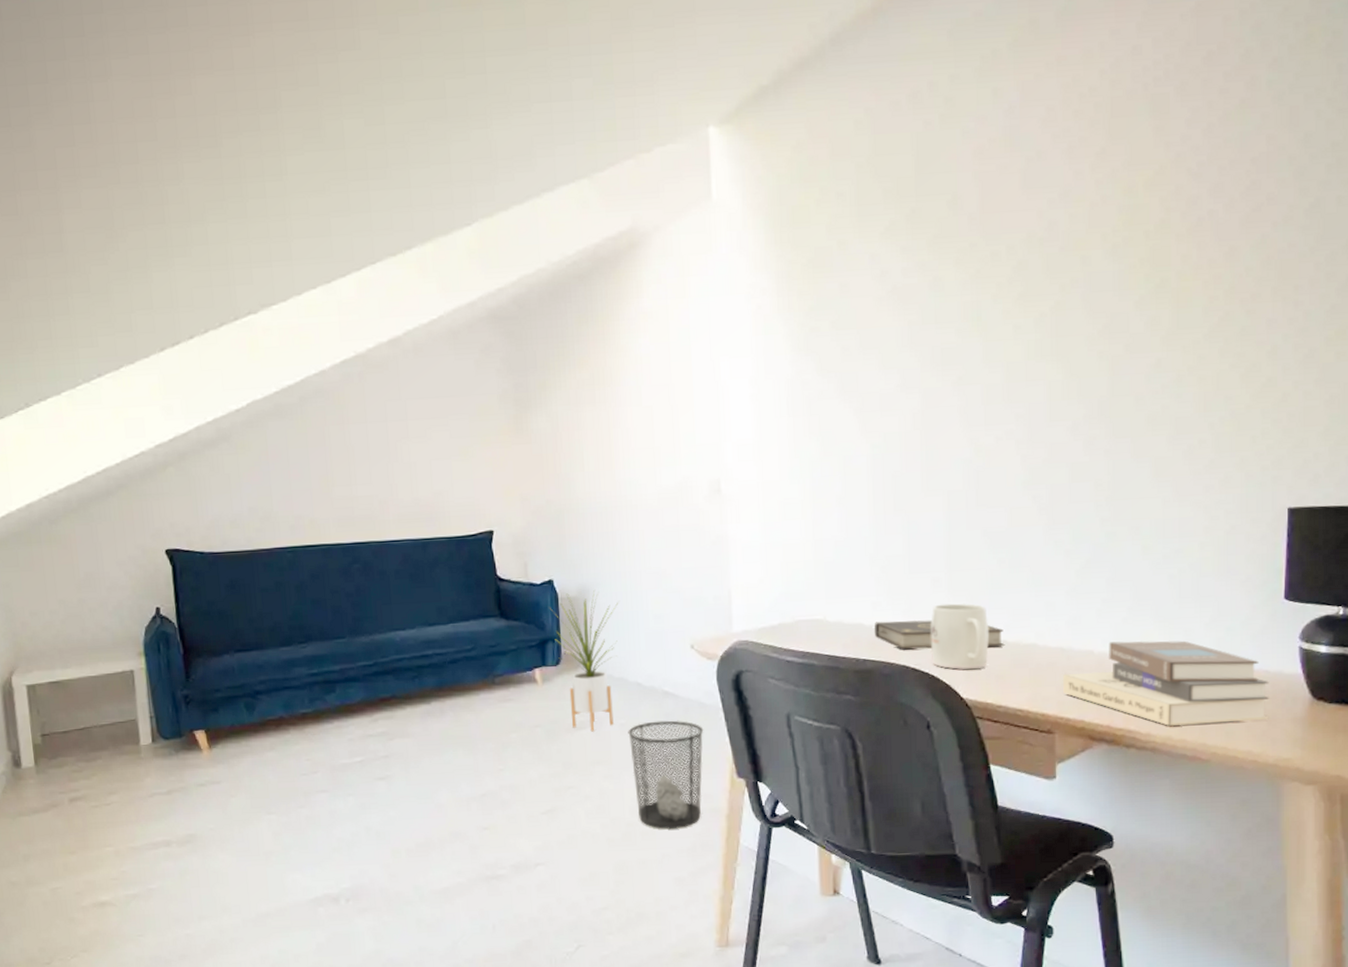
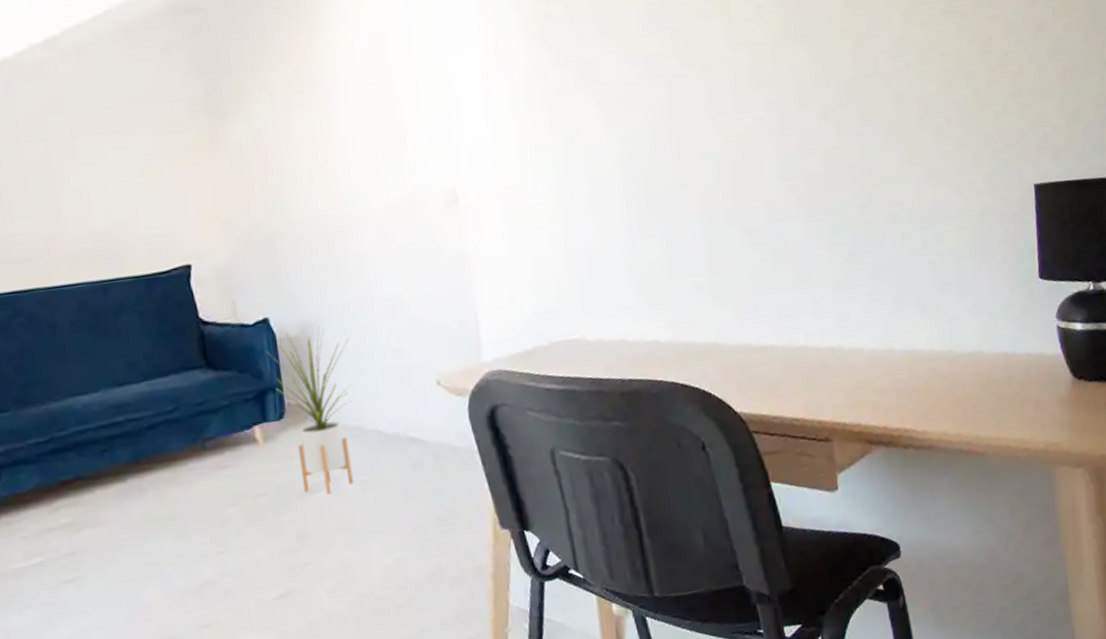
waste bin: present [628,720,704,830] -> none [371,470,463,599]
book: present [874,620,1004,650] -> none [637,329,774,365]
mug: present [931,603,989,670] -> none [696,307,759,382]
books: present [1062,640,1269,727] -> none [836,329,1036,421]

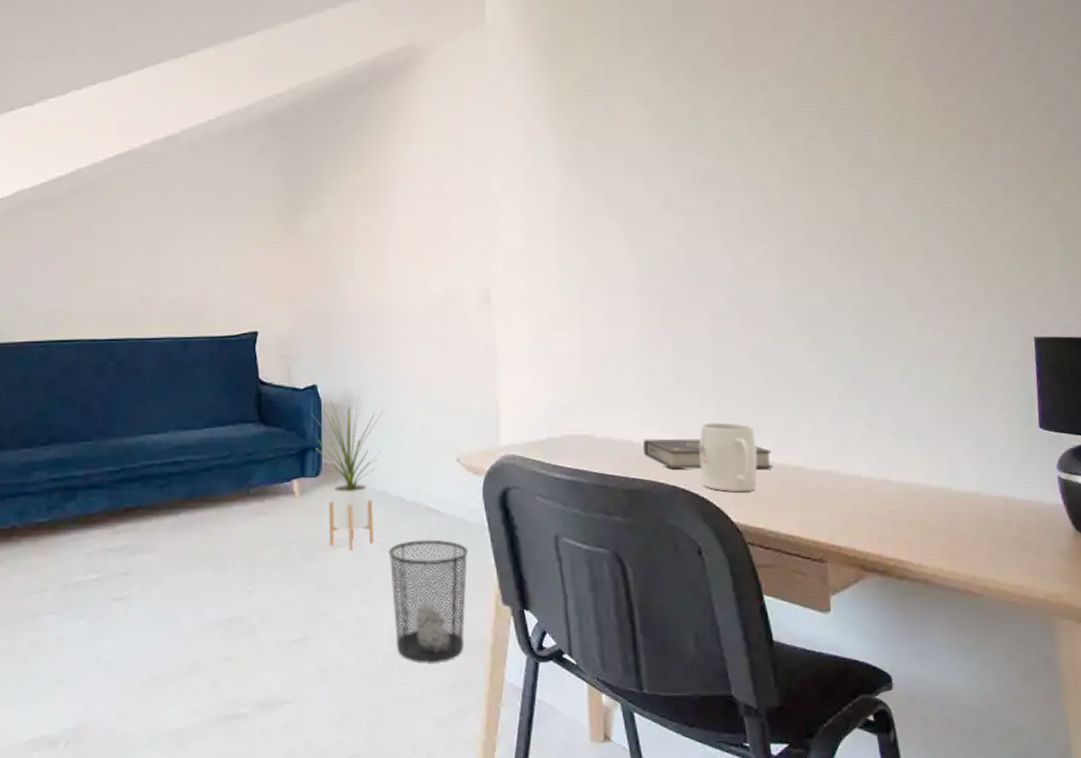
waste bin: none [371,470,463,599] -> present [388,539,469,663]
book: none [637,329,774,365] -> present [642,438,772,470]
mug: none [696,307,759,382] -> present [699,422,757,492]

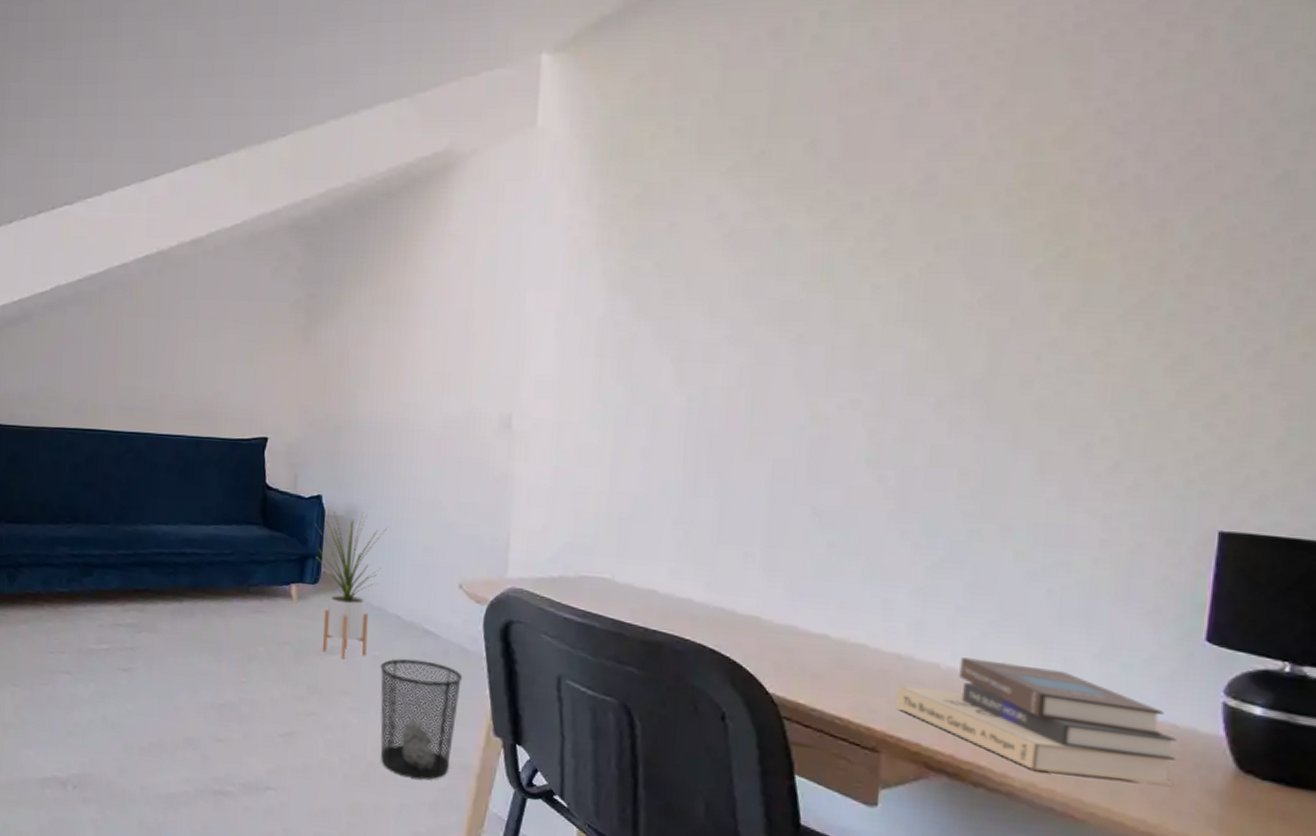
book: present [642,438,772,470] -> none [668,591,827,642]
mug: present [699,422,757,492] -> none [735,582,809,662]
books: none [832,466,1036,558] -> present [895,657,1177,785]

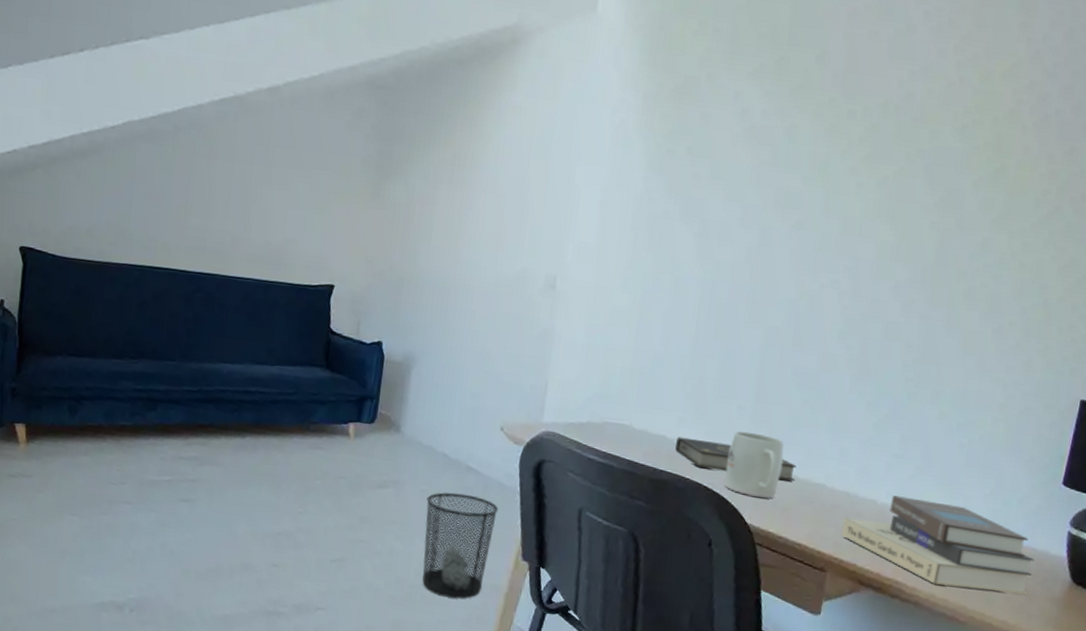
house plant: present [315,511,388,659] -> none [373,357,441,492]
book: none [668,591,827,642] -> present [675,437,796,482]
mug: none [735,582,809,662] -> present [724,431,784,498]

